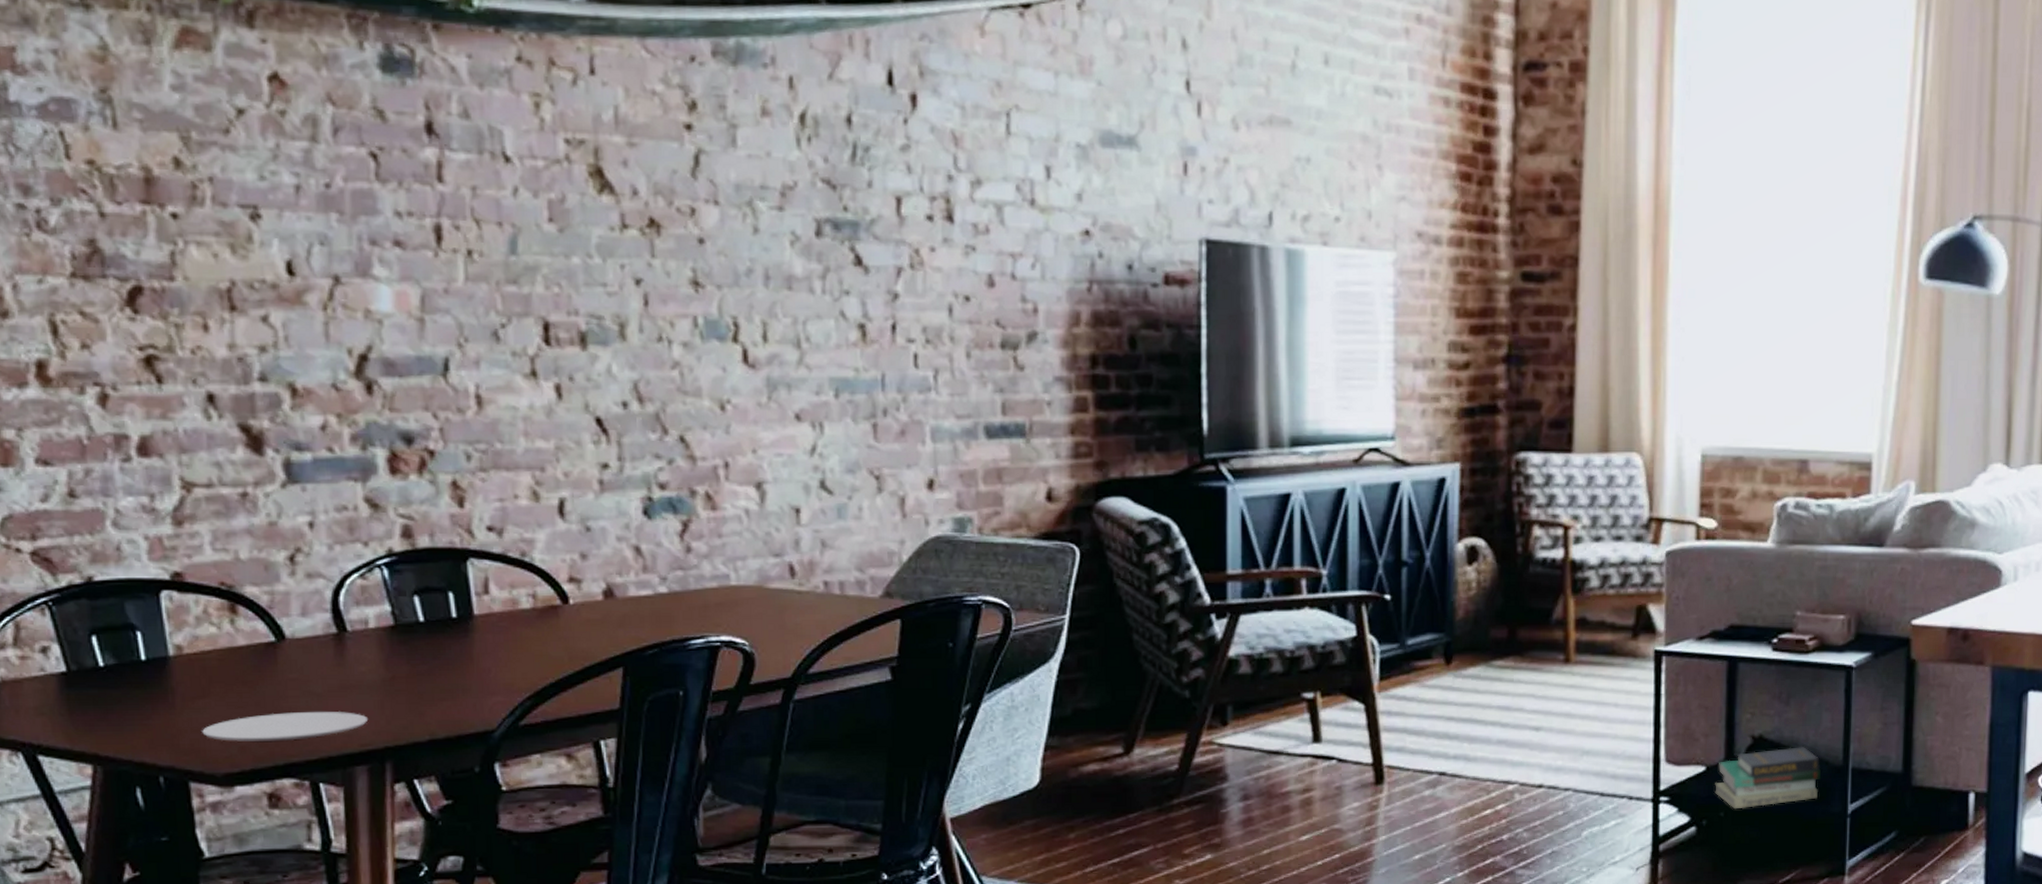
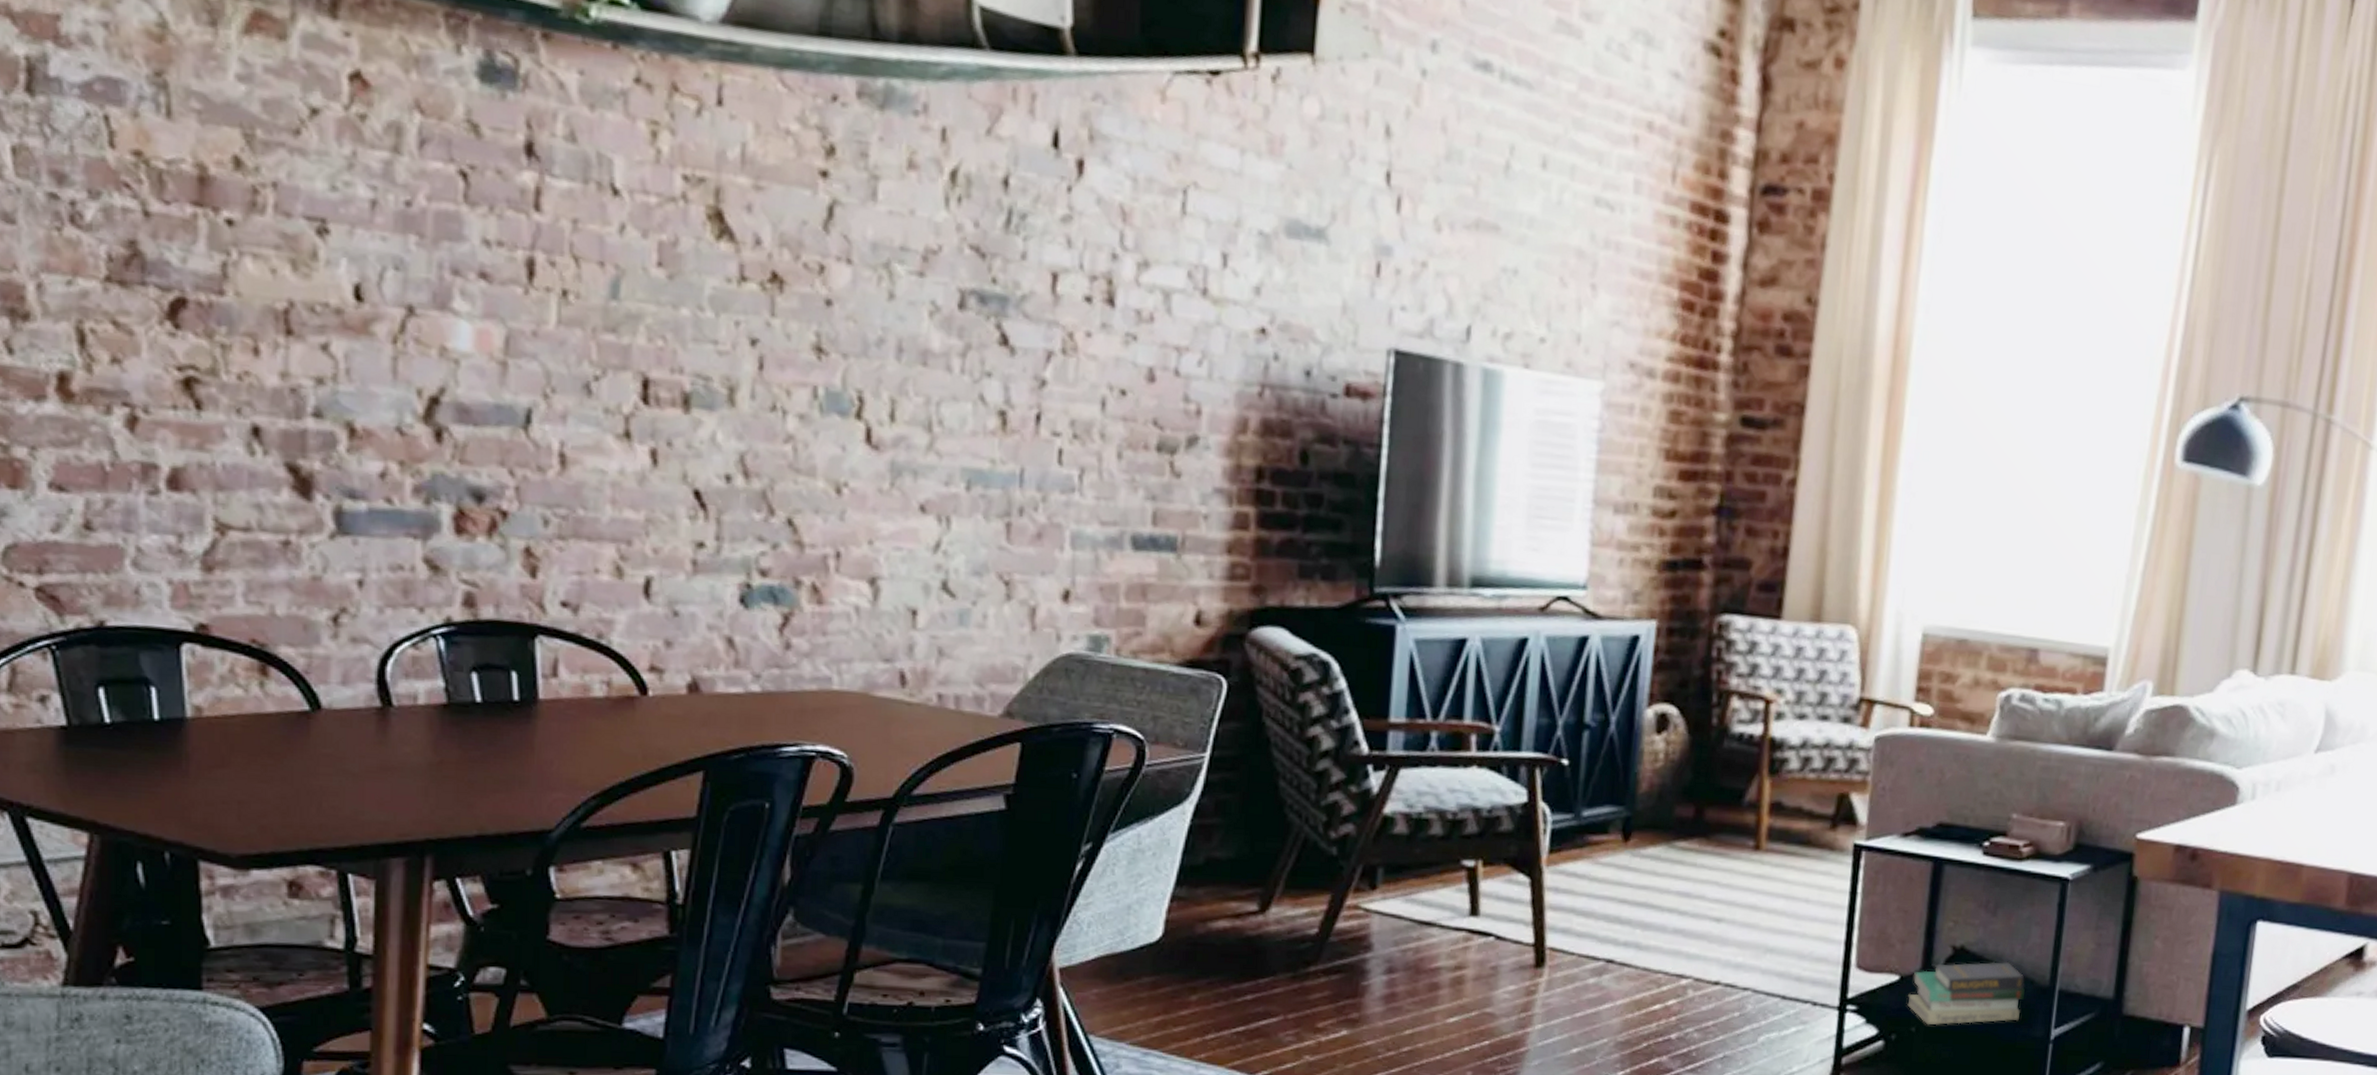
plate: present [202,711,369,743] -> none [218,791,410,825]

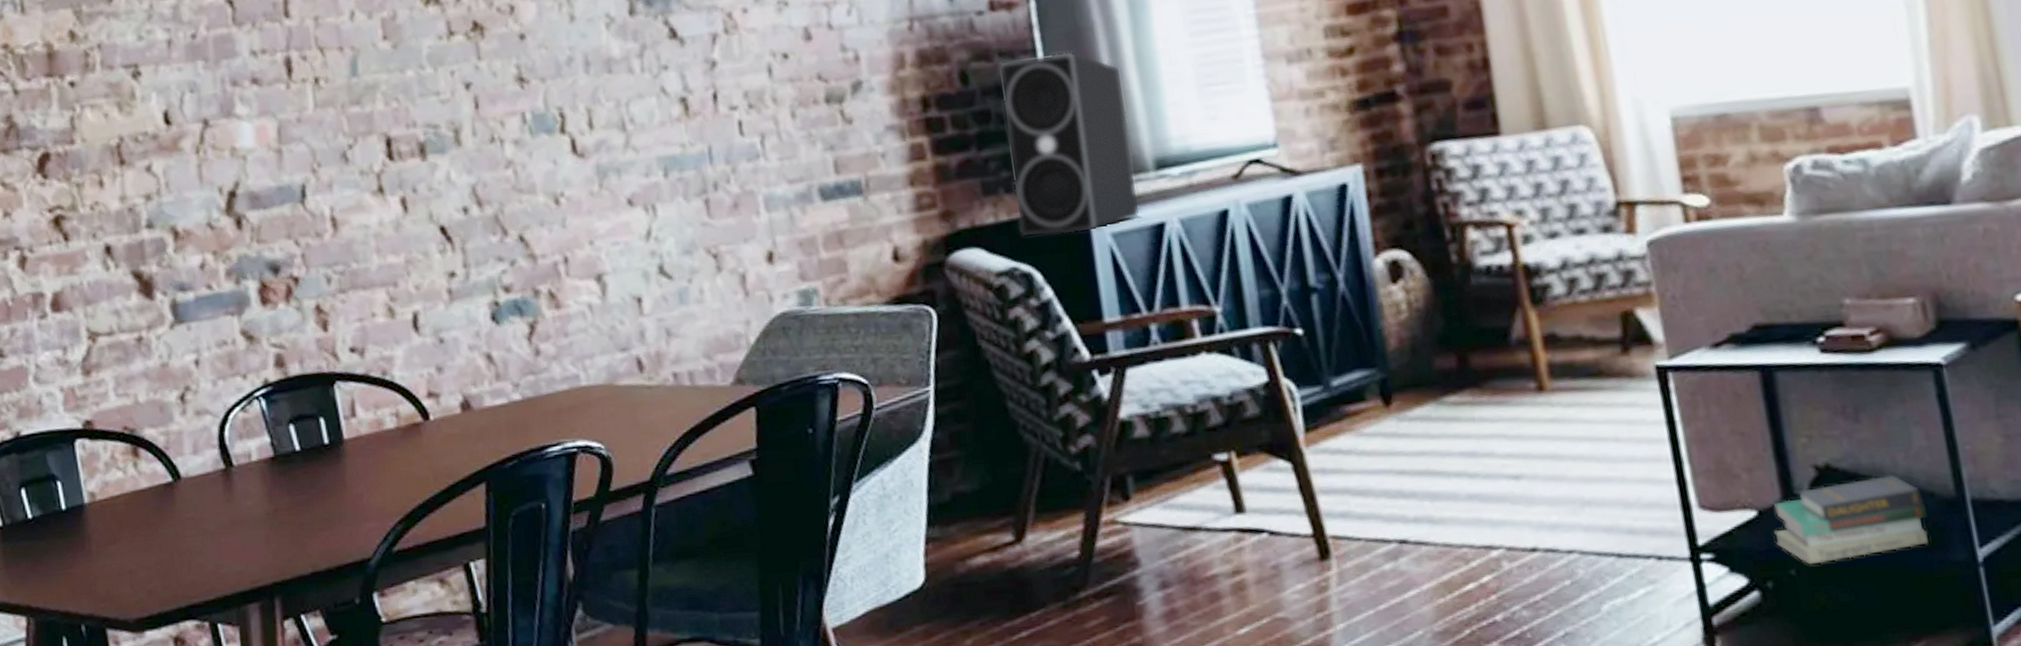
stereo: none [1326,449,1459,633] -> present [998,51,1140,238]

